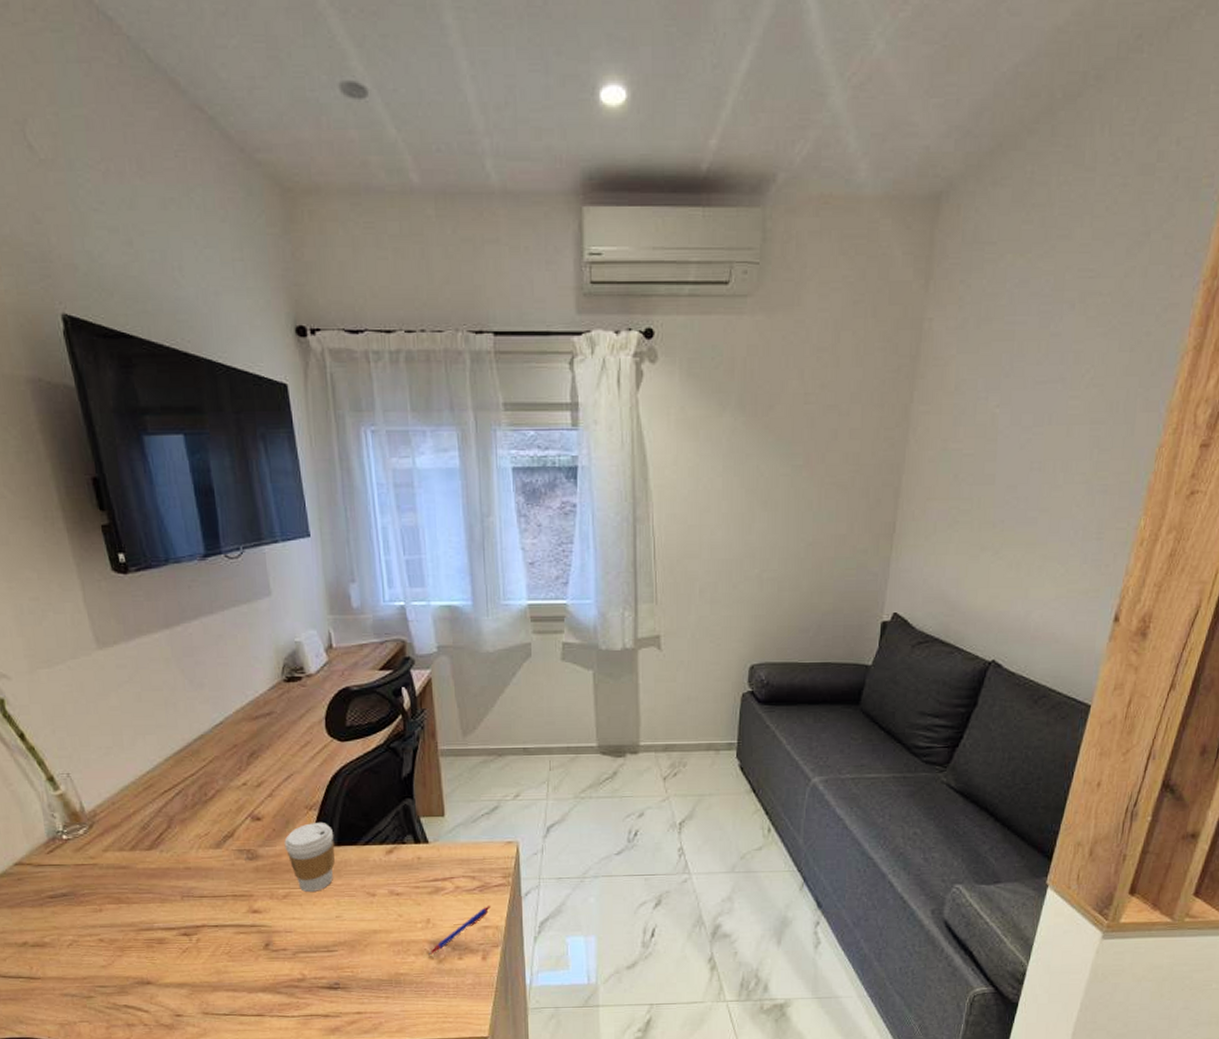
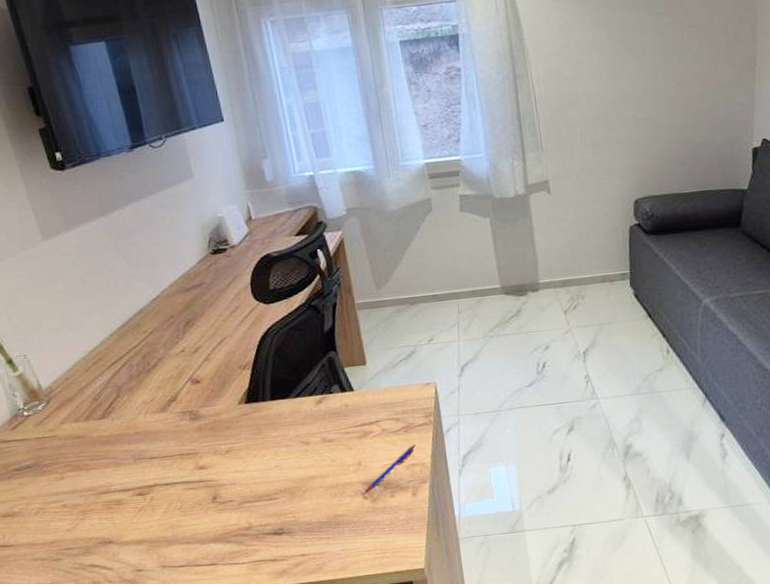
coffee cup: present [284,821,335,892] -> none [222,379,270,446]

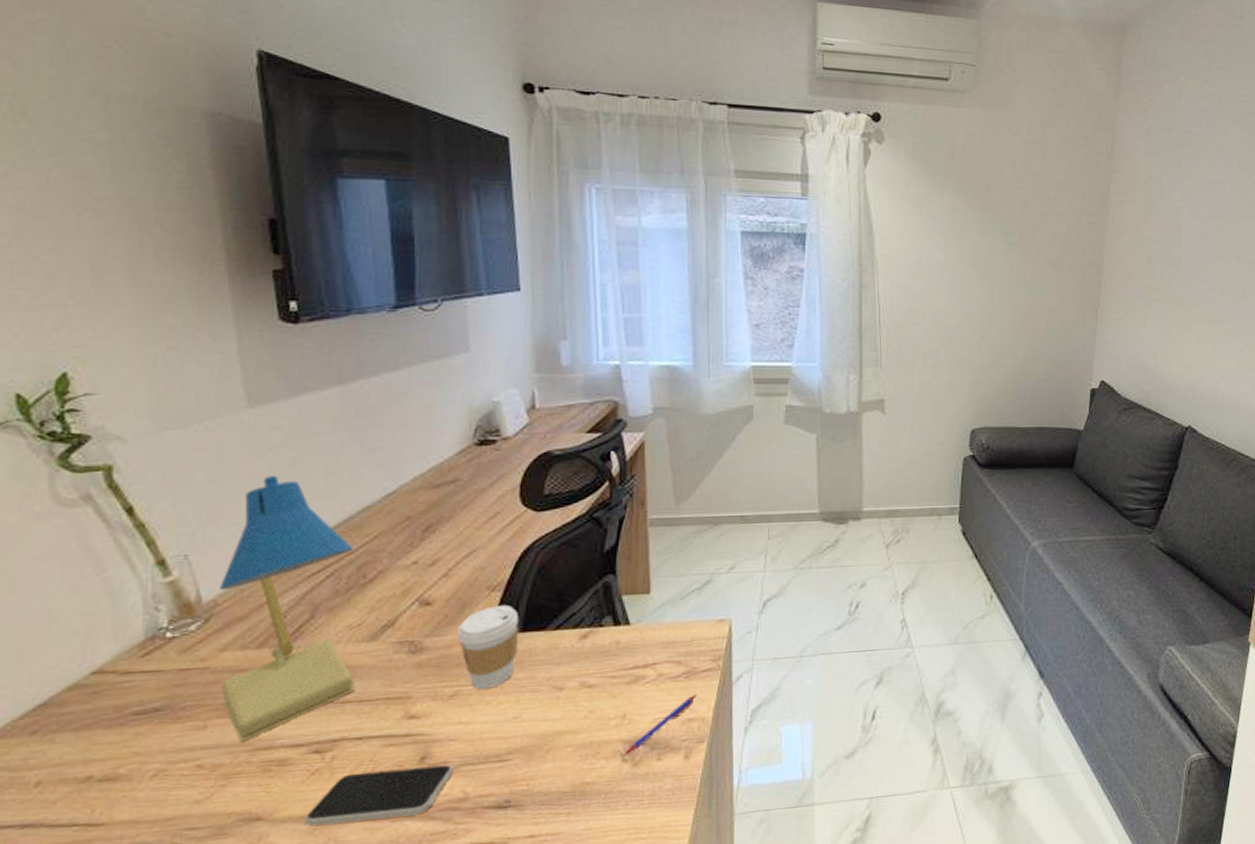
desk lamp: none [51,291,158,488] -> present [220,476,356,742]
smartphone: none [140,502,238,547] -> present [304,764,453,826]
coffee cup: none [222,379,270,446] -> present [457,604,519,689]

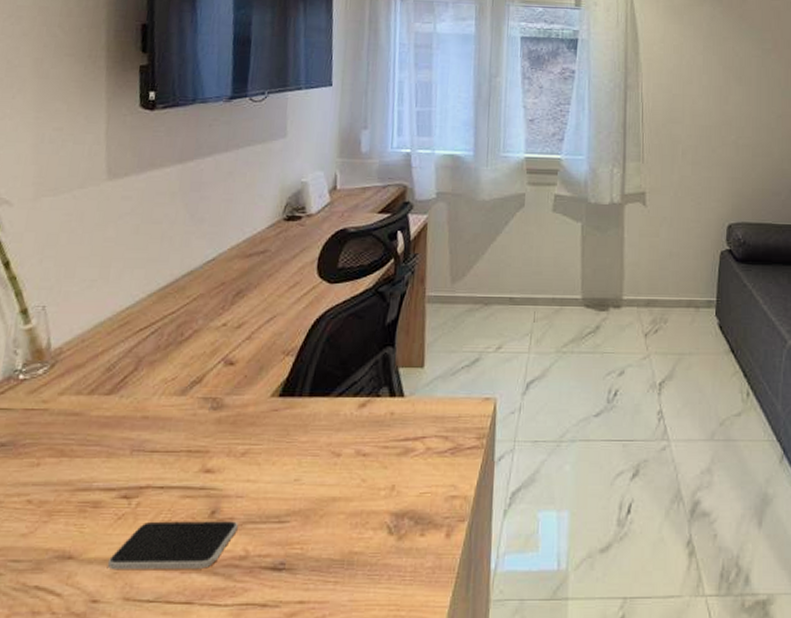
desk lamp: present [220,476,356,742] -> none [55,240,176,481]
coffee cup: present [457,604,519,689] -> none [253,369,308,449]
pen: present [622,694,697,757] -> none [388,471,461,529]

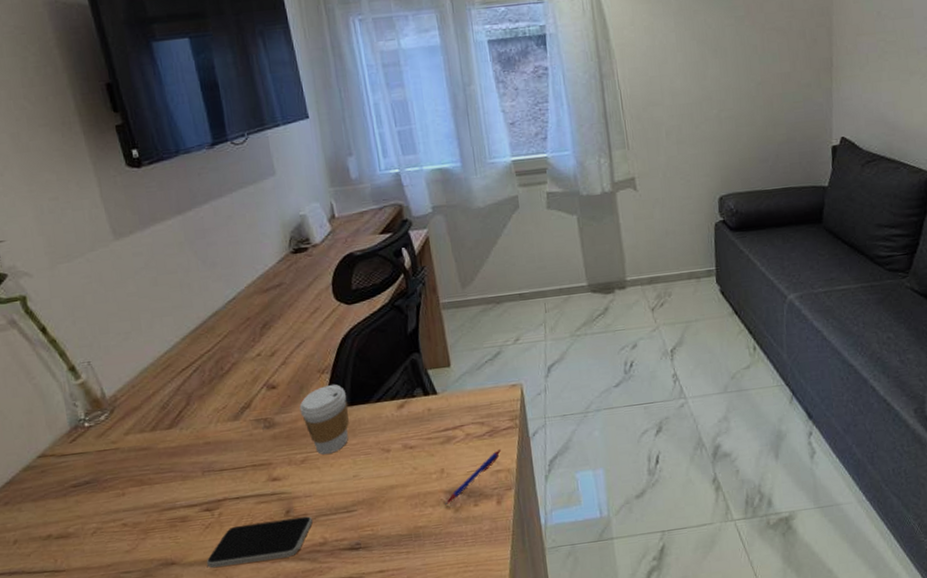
coffee cup: none [253,369,308,449] -> present [299,384,349,455]
pen: none [388,471,461,529] -> present [445,449,501,505]

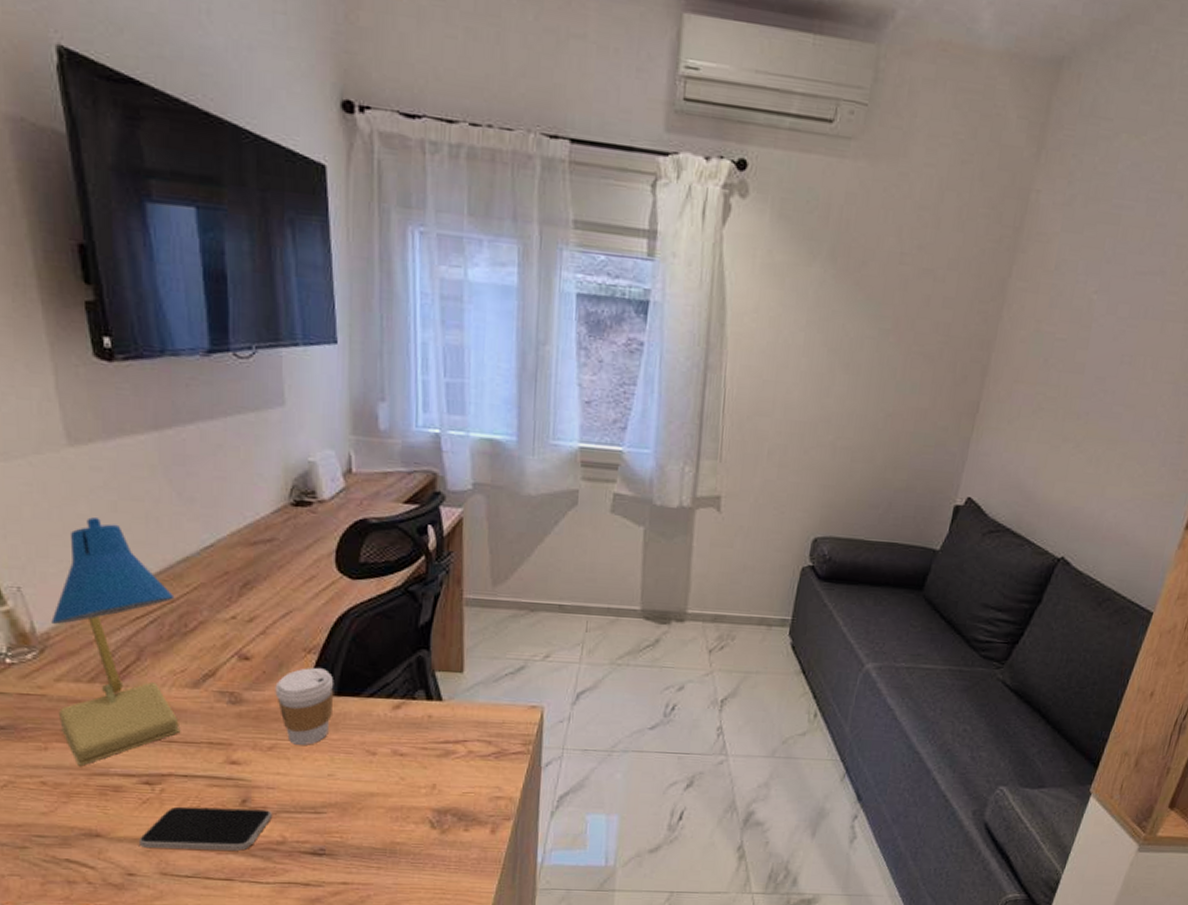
desk lamp: none [116,293,229,505] -> present [51,517,181,766]
pen: present [445,449,501,505] -> none [430,774,505,824]

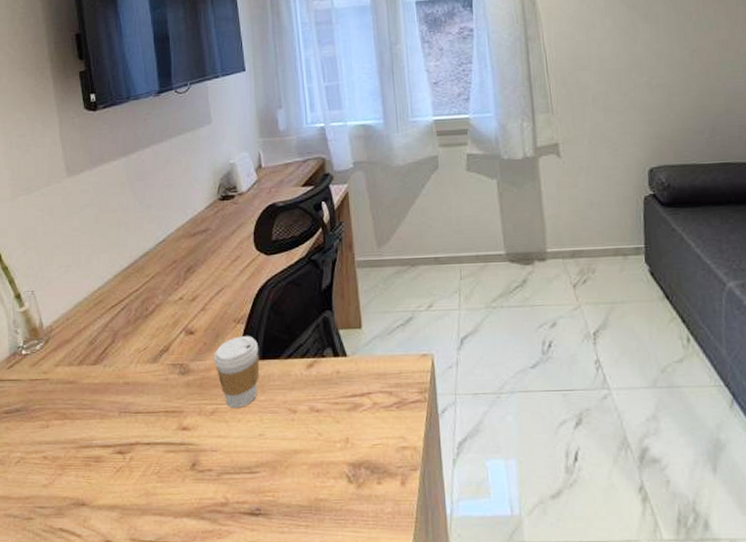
desk lamp: present [51,517,181,766] -> none [54,229,144,440]
smartphone: present [138,806,272,851] -> none [113,472,216,514]

